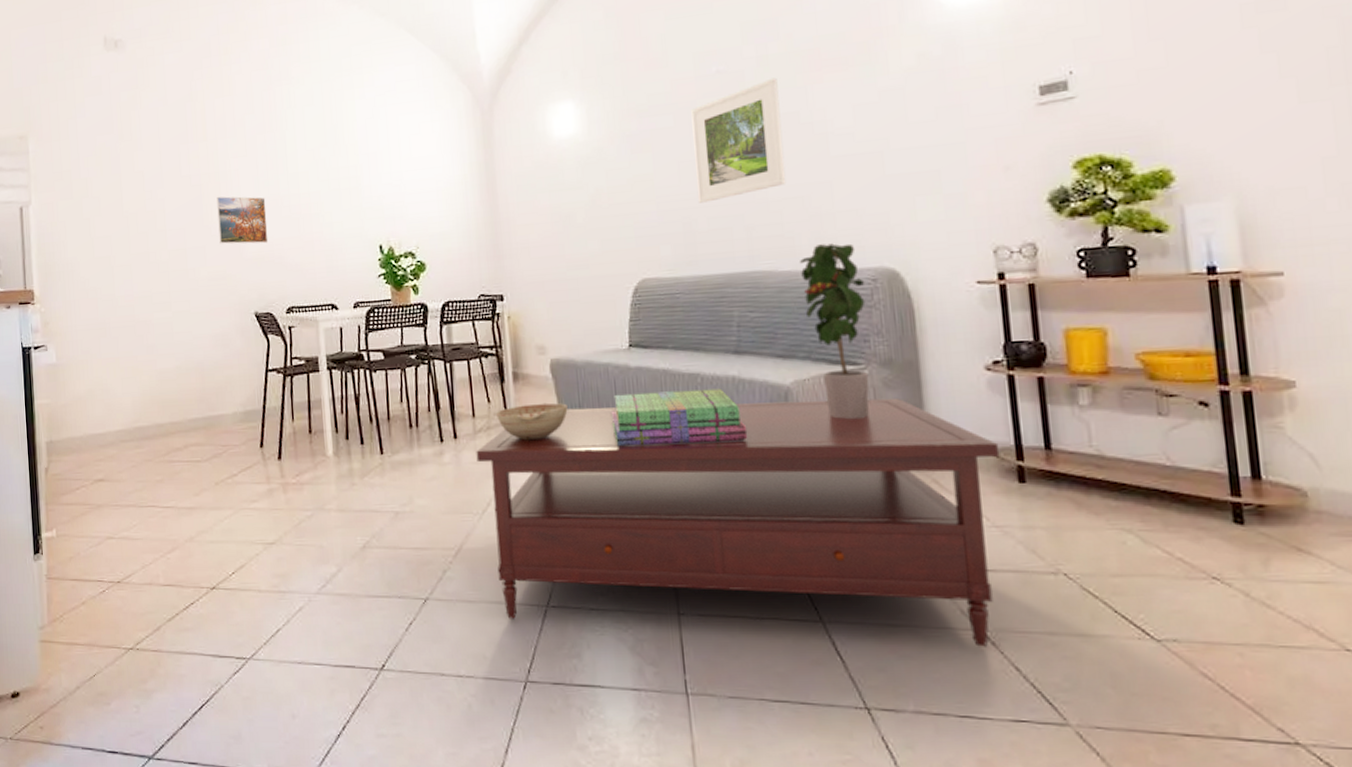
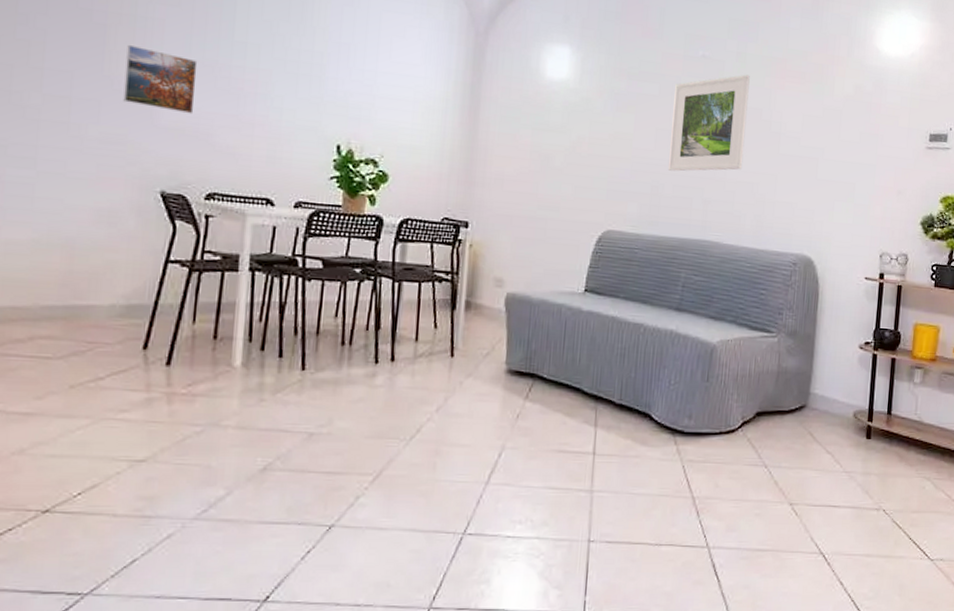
coffee table: present [476,397,1000,647] -> none [412,343,858,567]
decorative bowl: present [496,402,568,441] -> none [441,334,516,371]
stack of books: present [610,388,748,447] -> none [556,334,676,388]
potted plant: present [800,243,870,419] -> none [738,226,788,377]

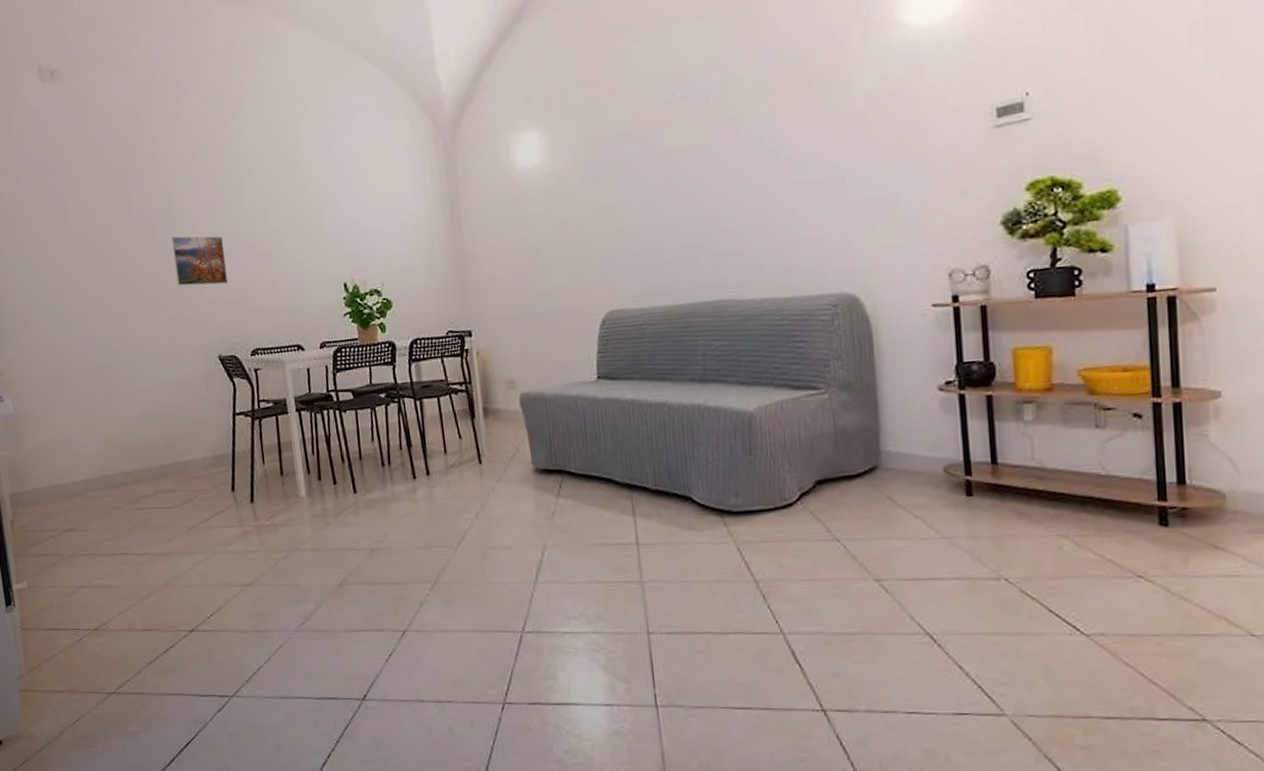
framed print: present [667,74,750,172] -> none [656,102,751,233]

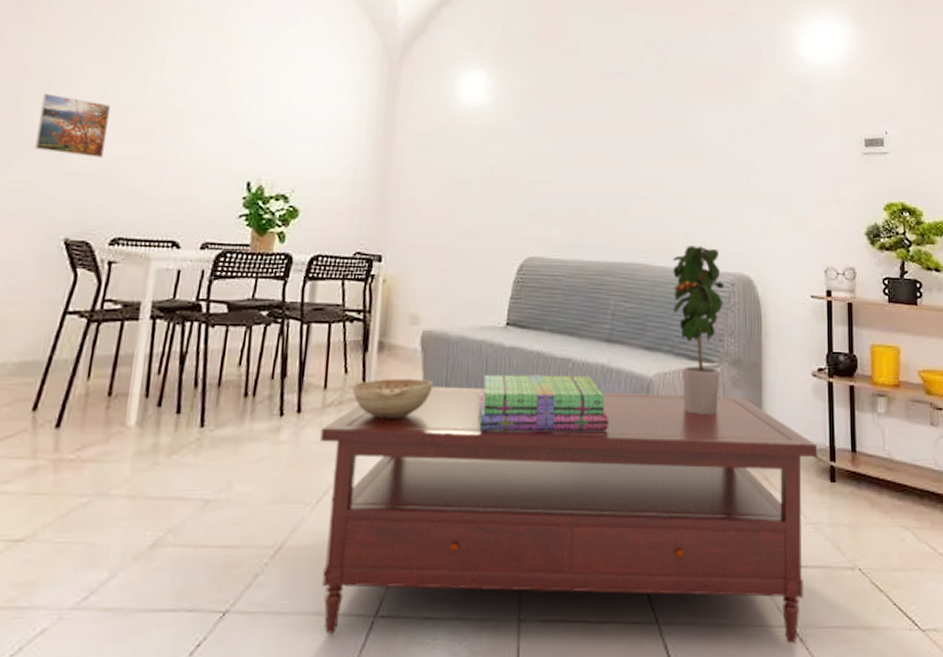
coffee table: none [449,420,950,649] -> present [320,386,818,644]
decorative bowl: none [468,436,538,474] -> present [352,378,433,420]
stack of books: none [580,417,713,477] -> present [477,374,610,432]
potted plant: none [764,270,829,442] -> present [672,245,725,414]

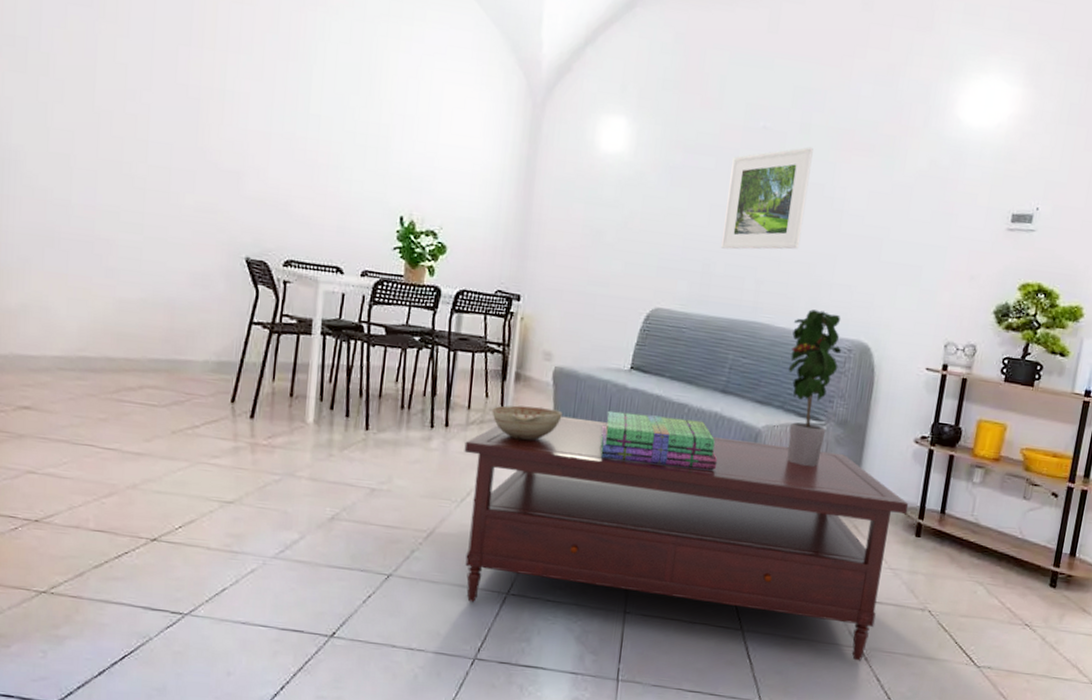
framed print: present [34,92,111,159] -> none [214,118,278,185]
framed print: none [590,88,671,192] -> present [720,147,813,250]

